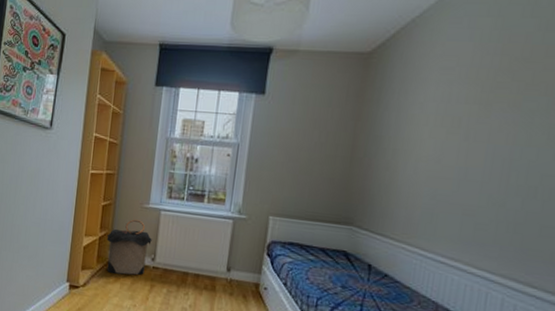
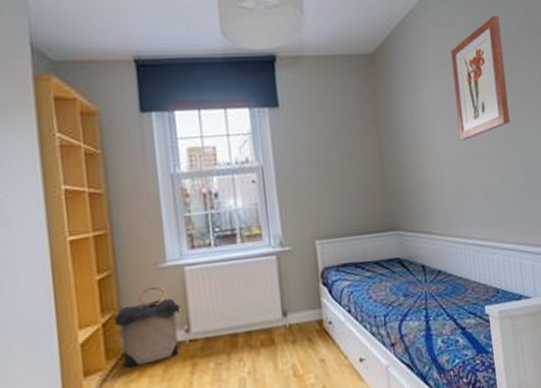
wall art: none [447,19,541,152] -> present [450,15,510,140]

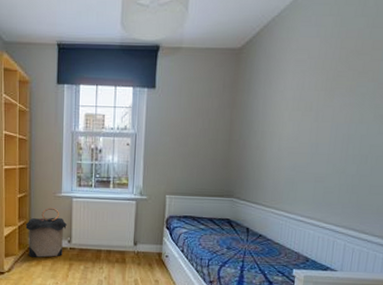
wall art: present [450,15,510,140] -> none [302,17,369,131]

